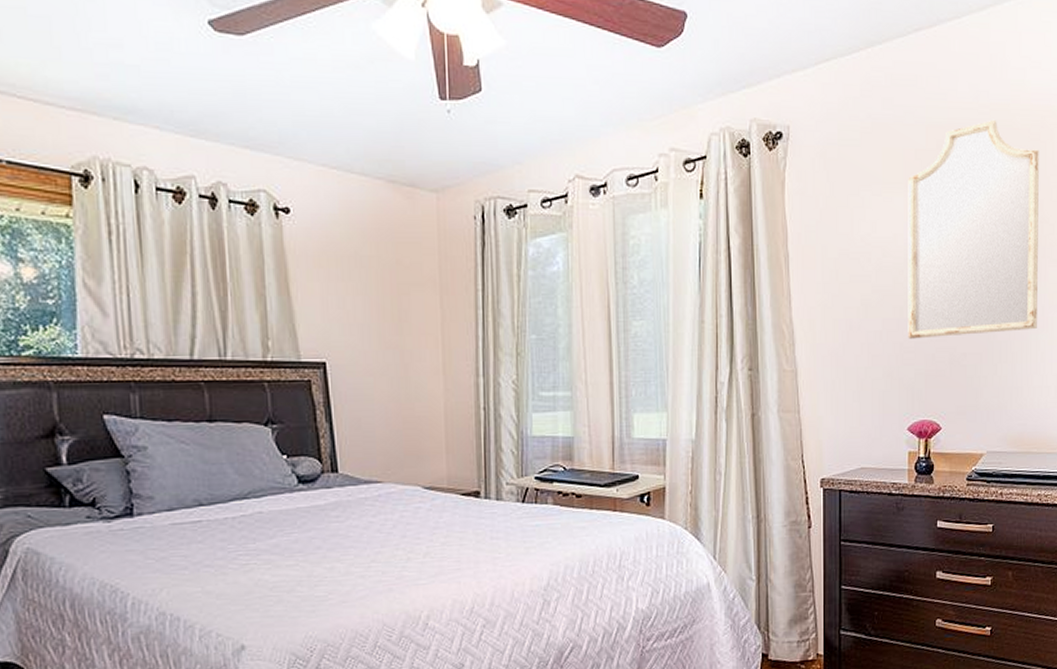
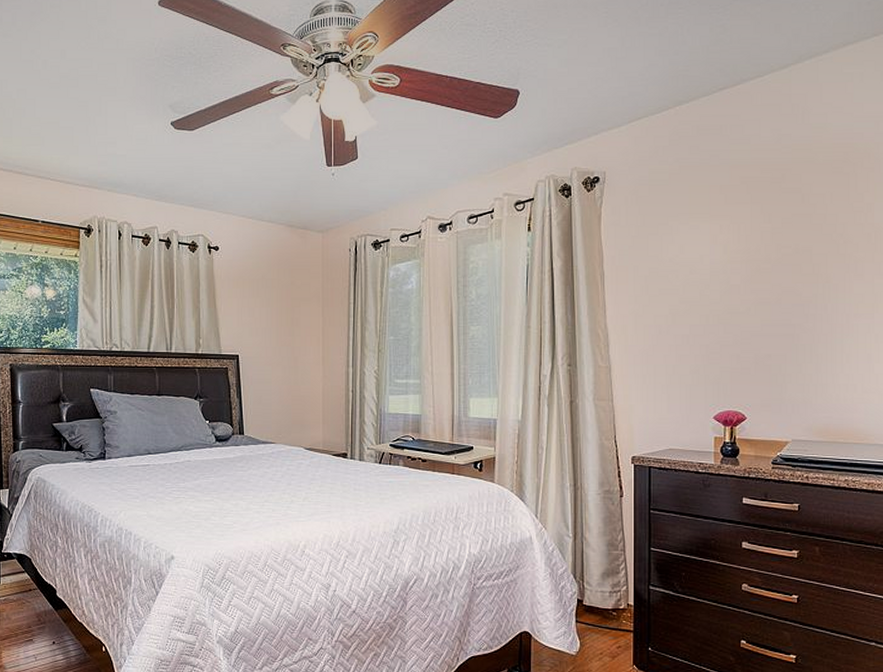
home mirror: present [908,119,1039,339] -> none [713,157,843,342]

